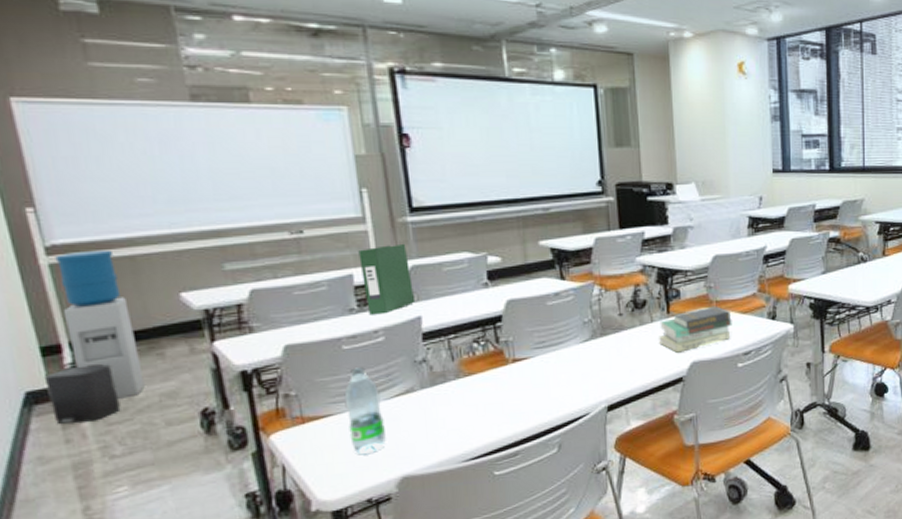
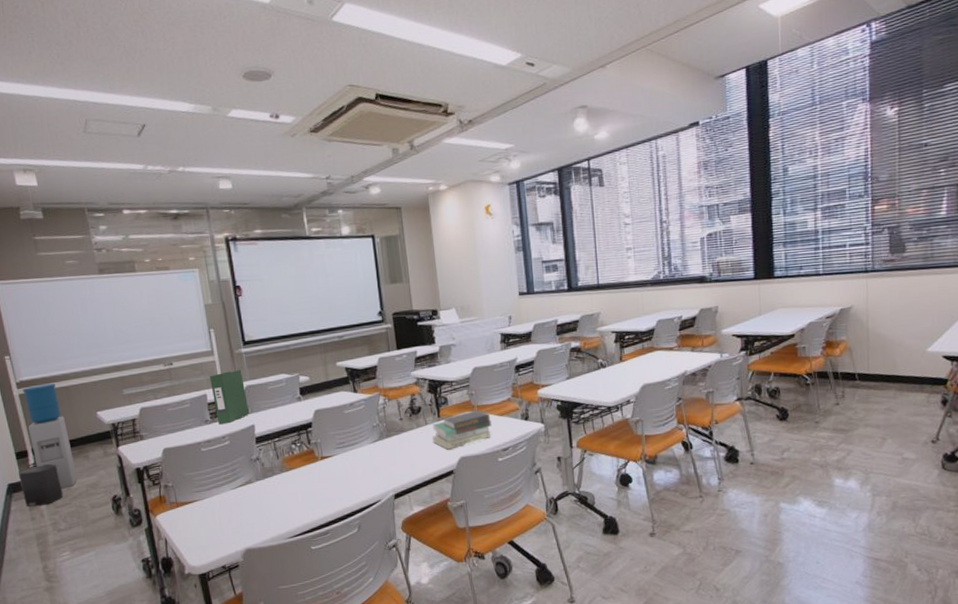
bottle: present [344,367,386,455] -> none [204,464,234,532]

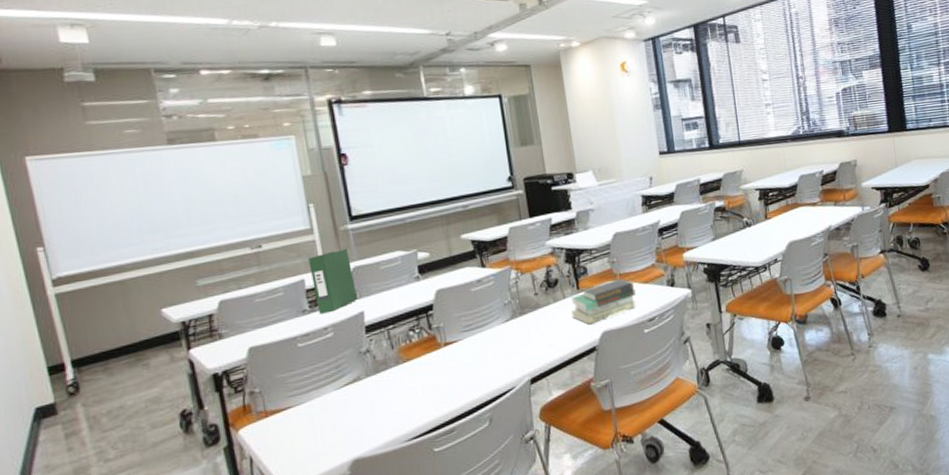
pedal bin: present [18,463,63,506] -> none [50,377,114,434]
water cooler: present [22,383,77,489] -> none [60,277,133,408]

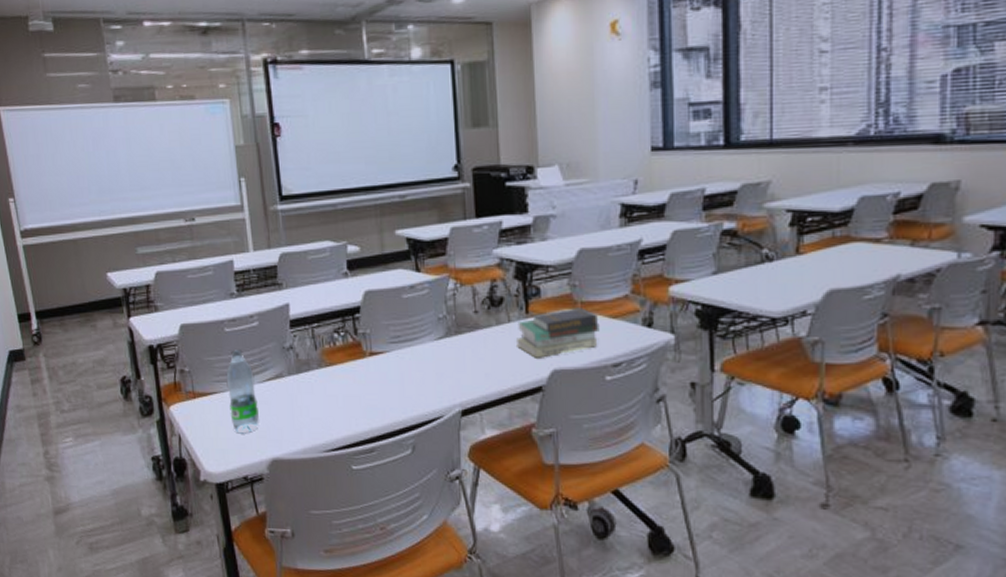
bottle: none [300,361,338,442] -> present [226,350,259,434]
binder: present [308,248,357,314] -> none [238,231,283,300]

